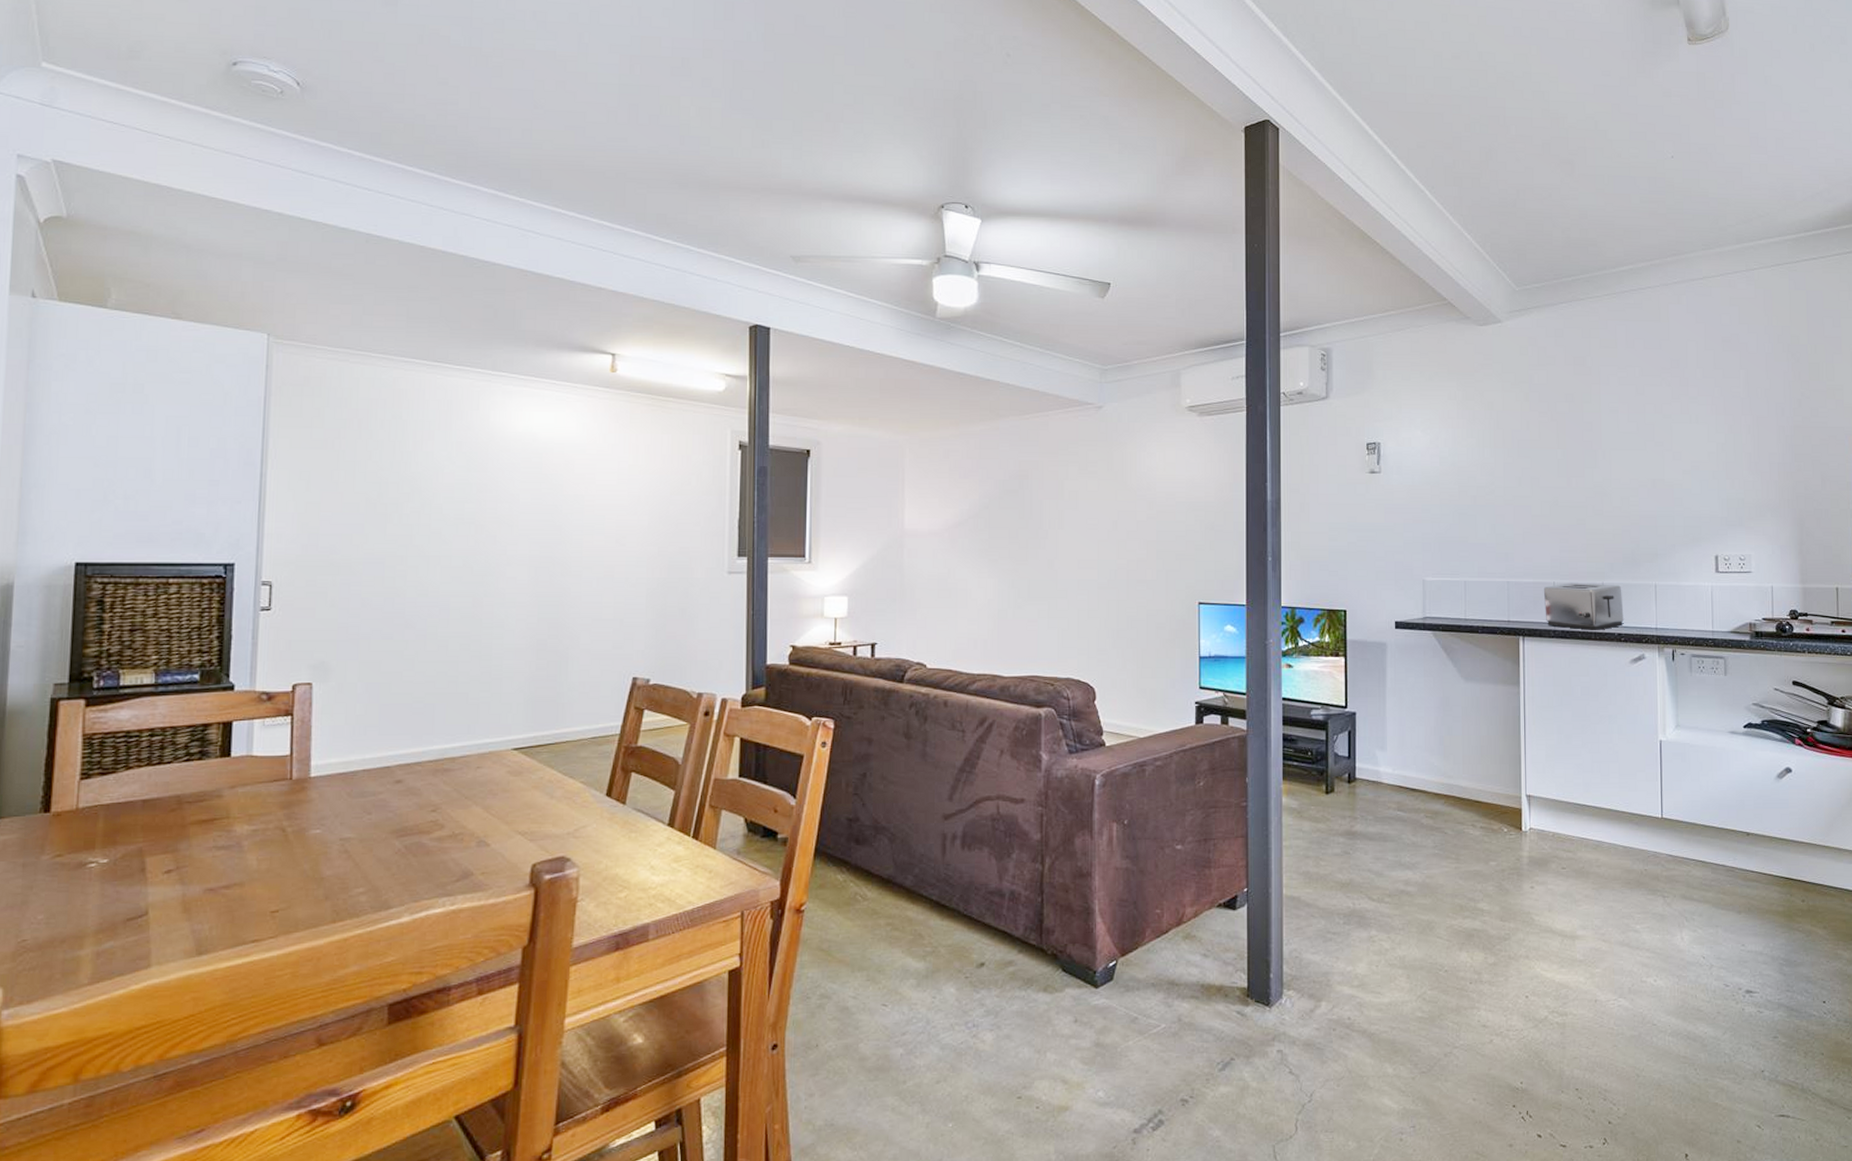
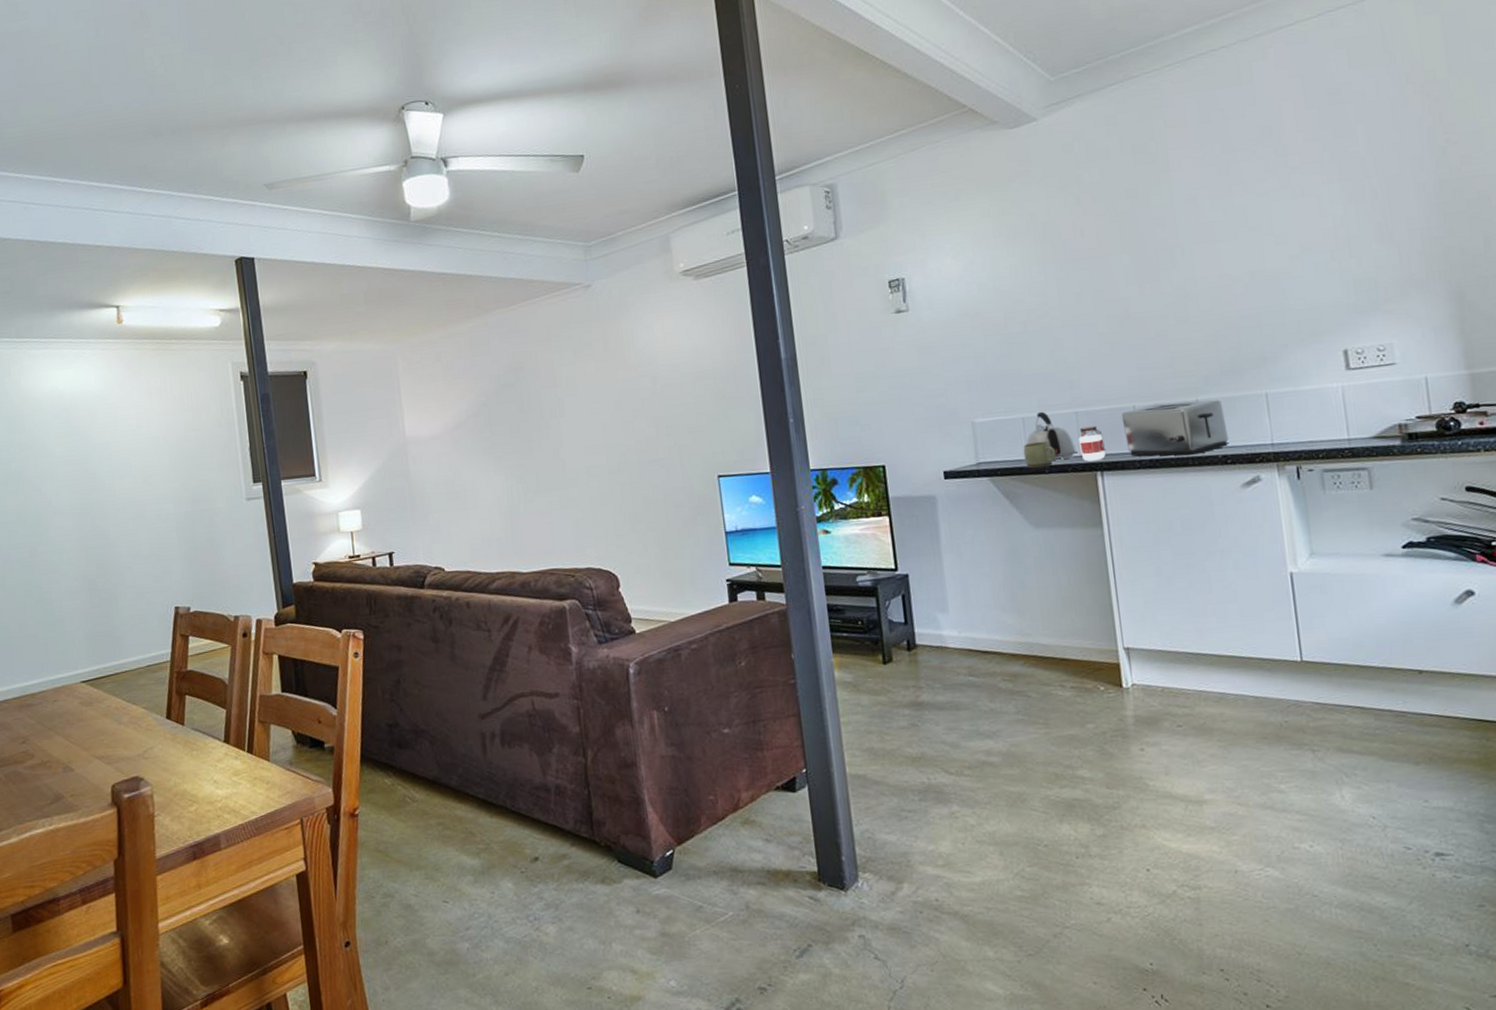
mug: none [1462,604,1489,628] -> present [1023,441,1057,469]
kettle: none [1466,577,1505,622] -> present [1026,411,1076,460]
jar: none [1508,595,1528,627] -> present [1079,425,1106,462]

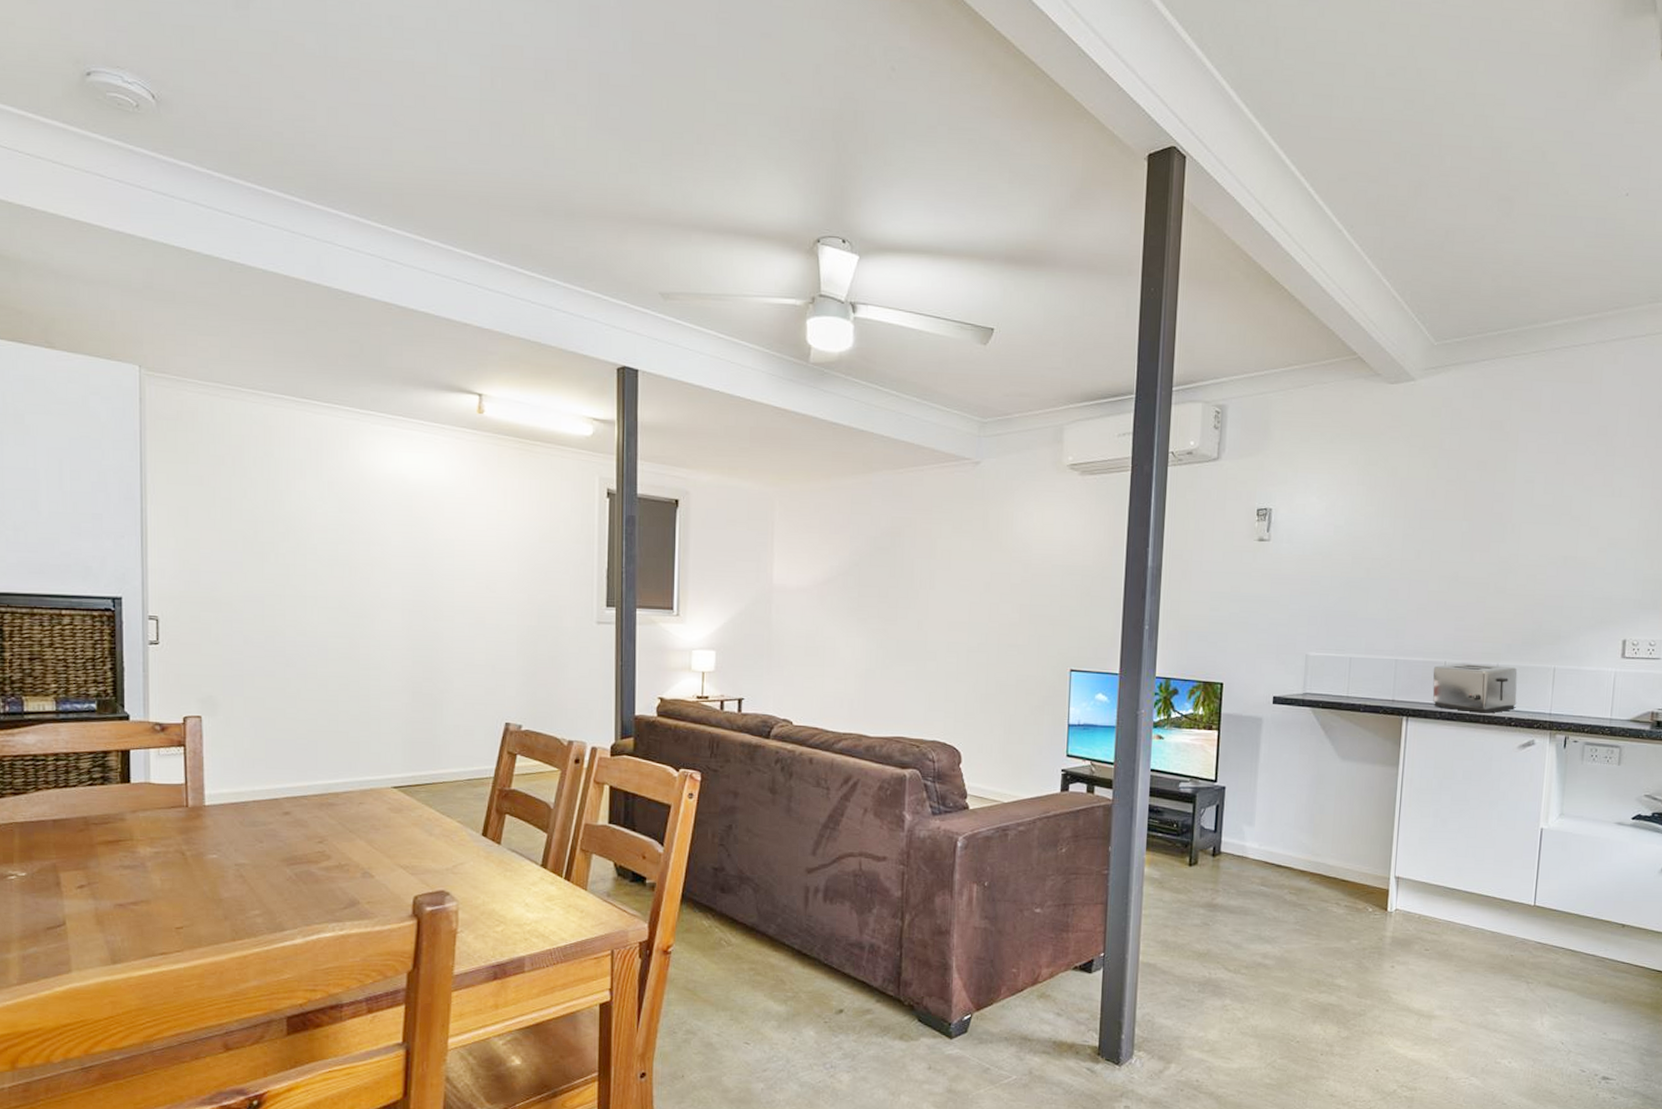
mug: present [1023,441,1057,469] -> none [1344,681,1373,706]
kettle: present [1026,411,1076,460] -> none [1349,654,1390,701]
jar: present [1079,425,1106,462] -> none [1393,674,1415,707]

